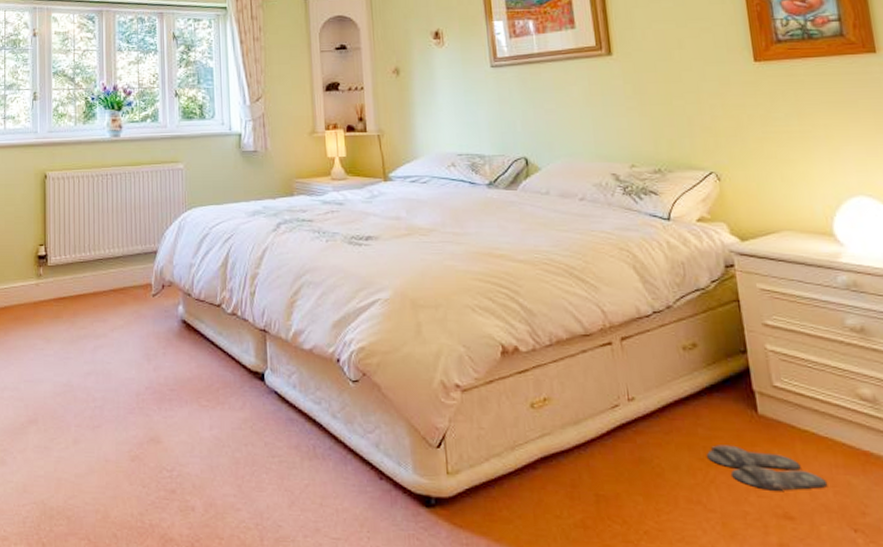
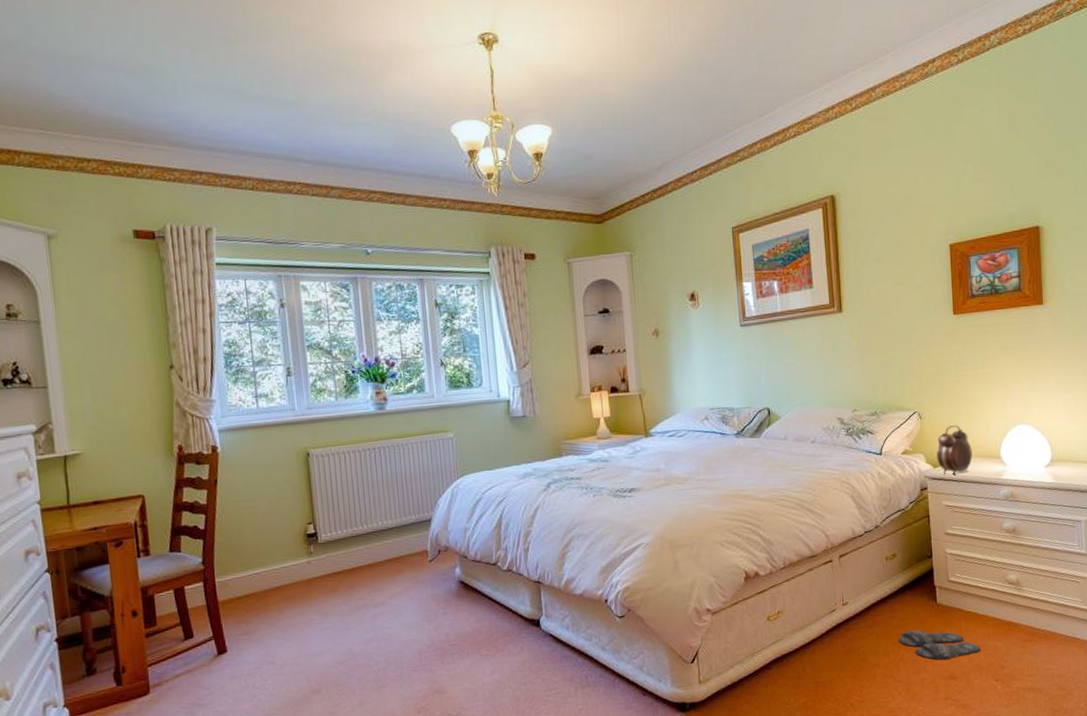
alarm clock: none [743,191,794,253] -> present [936,425,972,476]

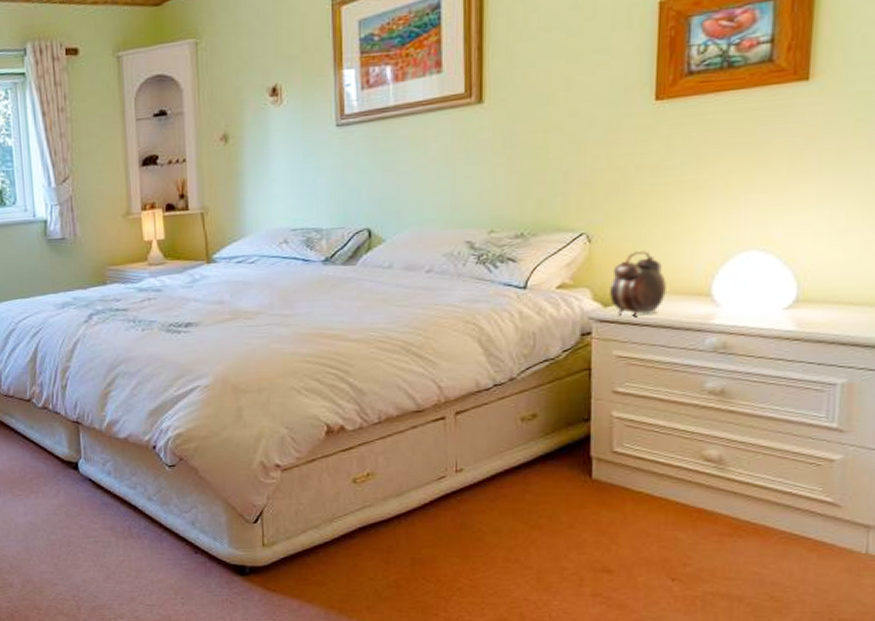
slippers: present [899,629,981,660] -> none [532,508,653,548]

